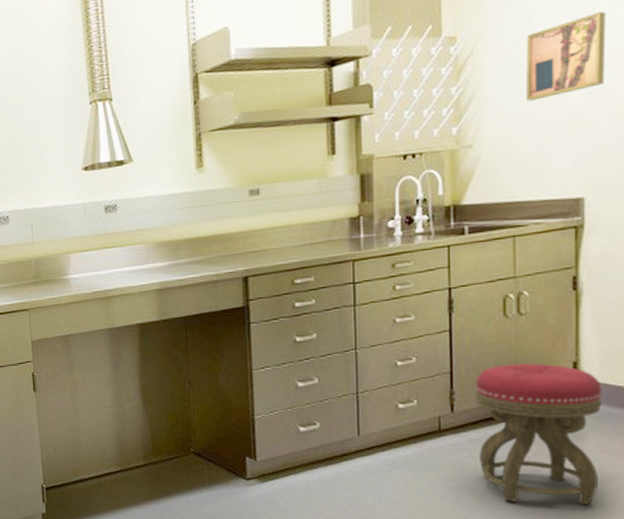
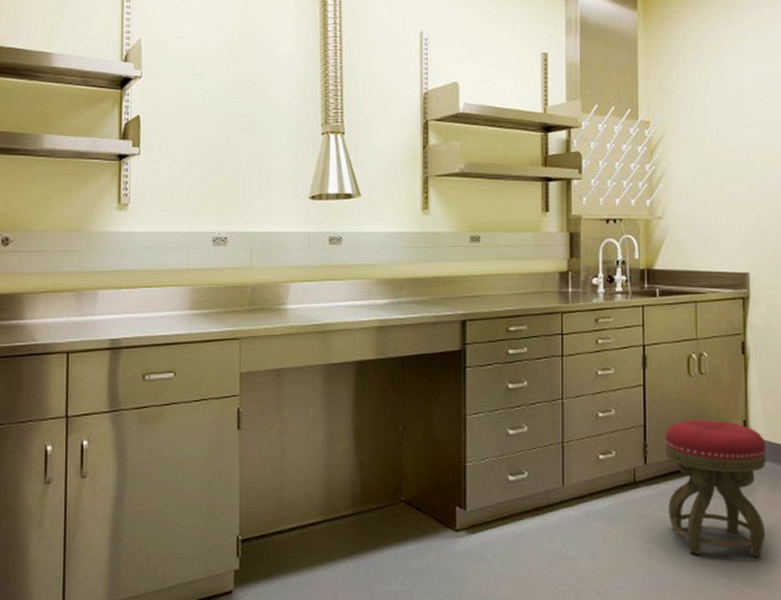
wall art: present [526,11,606,101] -> none [704,119,763,185]

